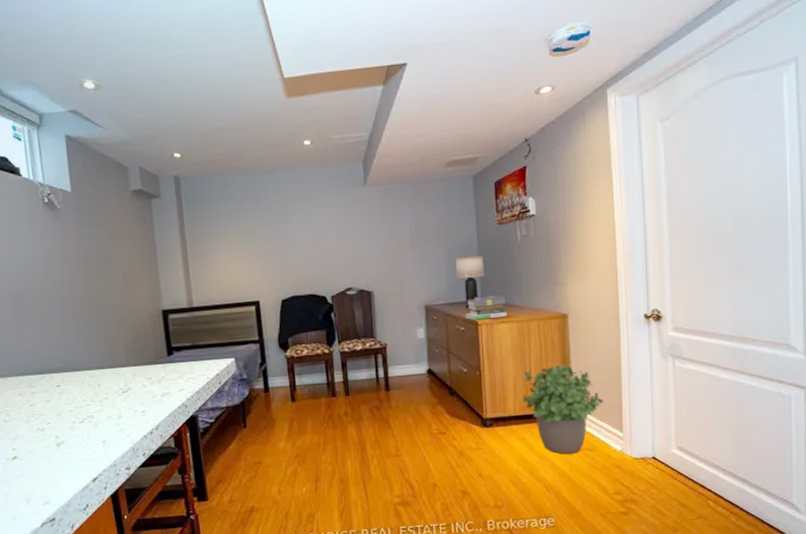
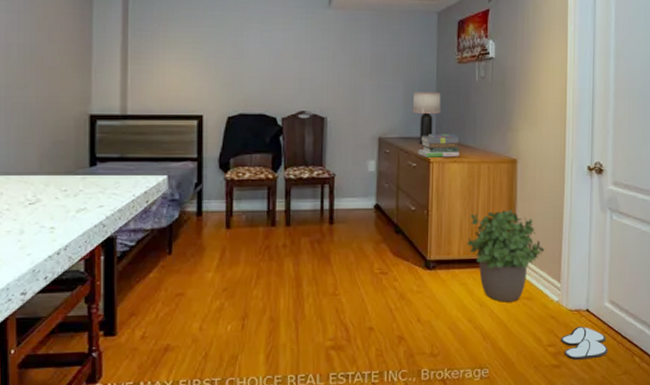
slippers: none [627,474,679,507] -> present [561,327,608,360]

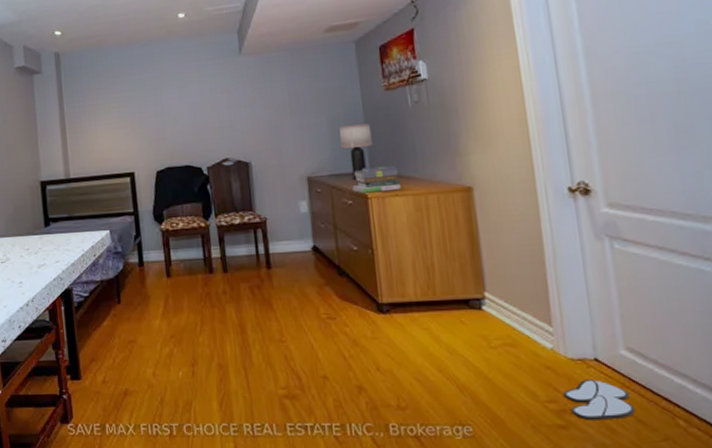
potted plant: present [467,210,545,302] -> none [423,244,525,350]

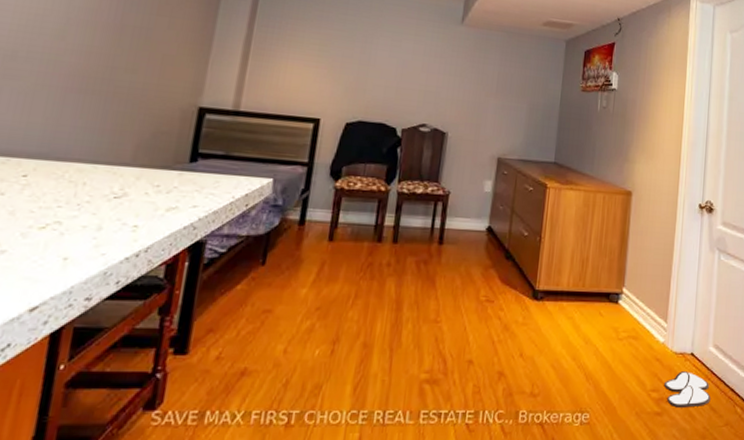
table lamp: present [339,123,373,180] -> none [533,115,563,168]
books: present [352,165,401,194] -> none [535,158,577,185]

